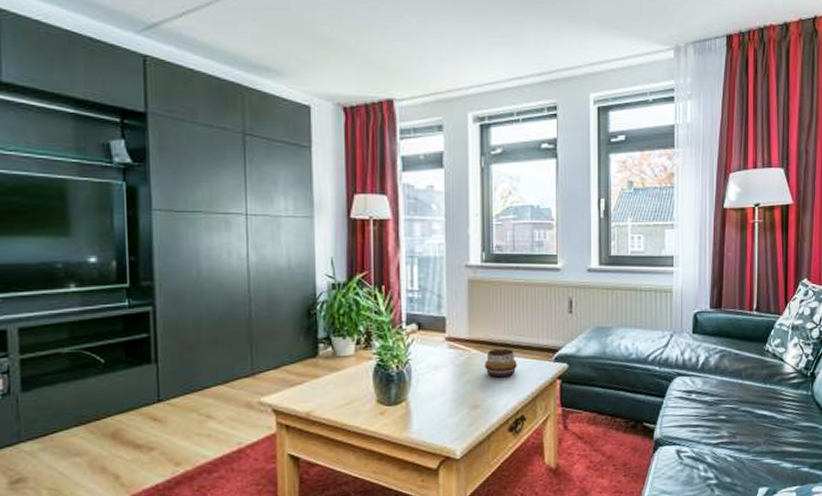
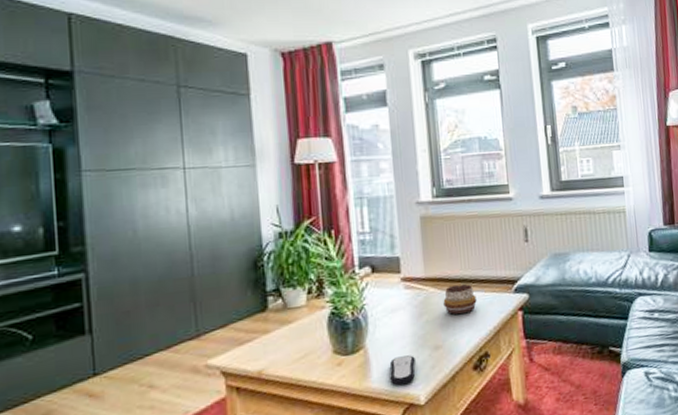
remote control: none [429,411,454,439] -> present [390,355,416,386]

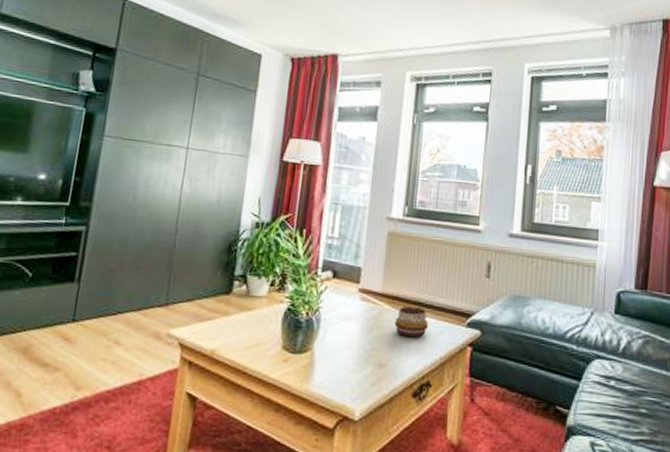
remote control: present [390,355,416,386] -> none [330,366,358,396]

